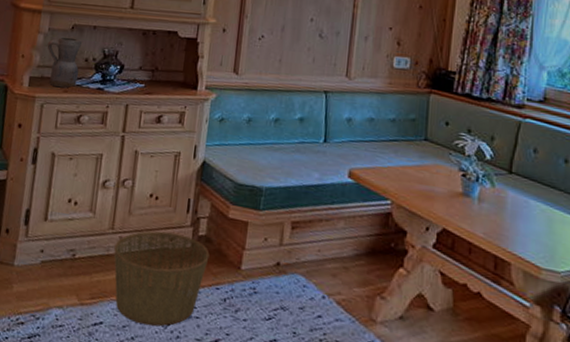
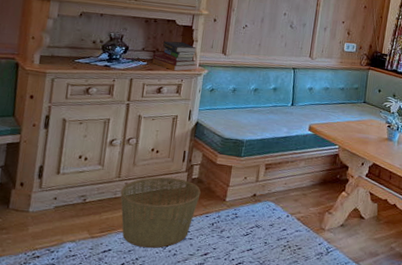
ceramic pitcher: present [47,36,83,88] -> none [56,21,91,65]
books: none [150,57,203,96] -> present [152,41,197,72]

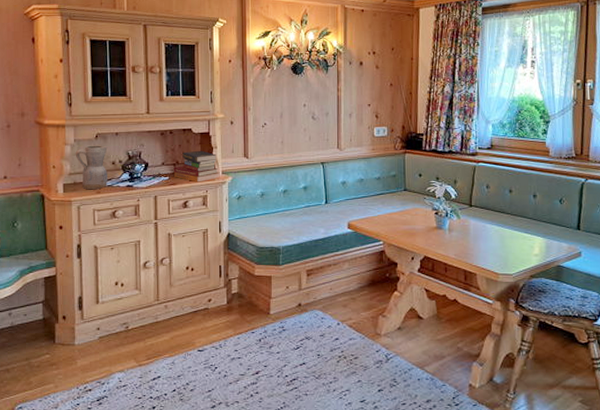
ceramic pitcher: none [56,21,91,65] -> present [75,145,108,190]
basket: present [120,177,201,248] -> none [162,295,243,371]

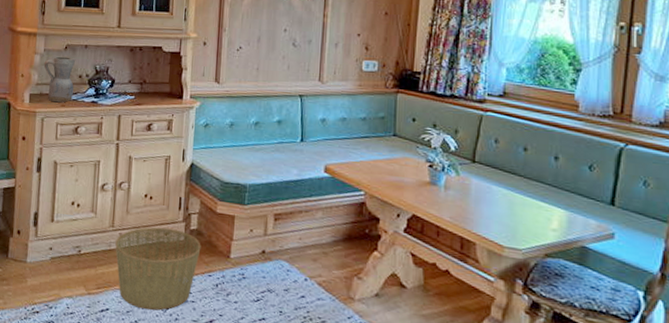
basket: none [162,295,243,371] -> present [115,227,201,311]
books: present [173,150,220,183] -> none [139,70,188,105]

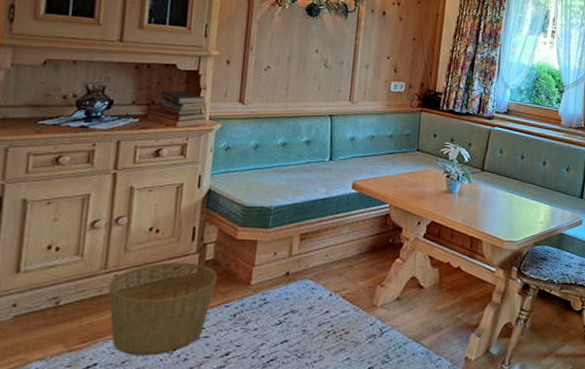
ceramic pitcher: present [43,56,76,103] -> none [10,72,59,129]
books: none [139,70,188,105] -> present [146,90,207,128]

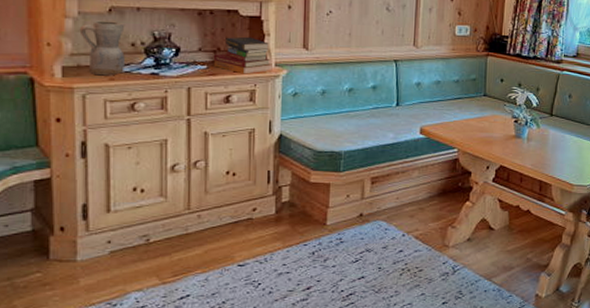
ceramic pitcher: none [10,72,59,129] -> present [79,20,125,76]
basket: present [108,262,218,355] -> none [193,204,295,288]

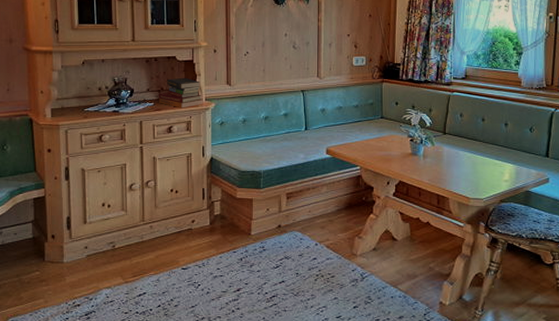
ceramic pitcher: present [79,20,125,76] -> none [62,71,94,115]

